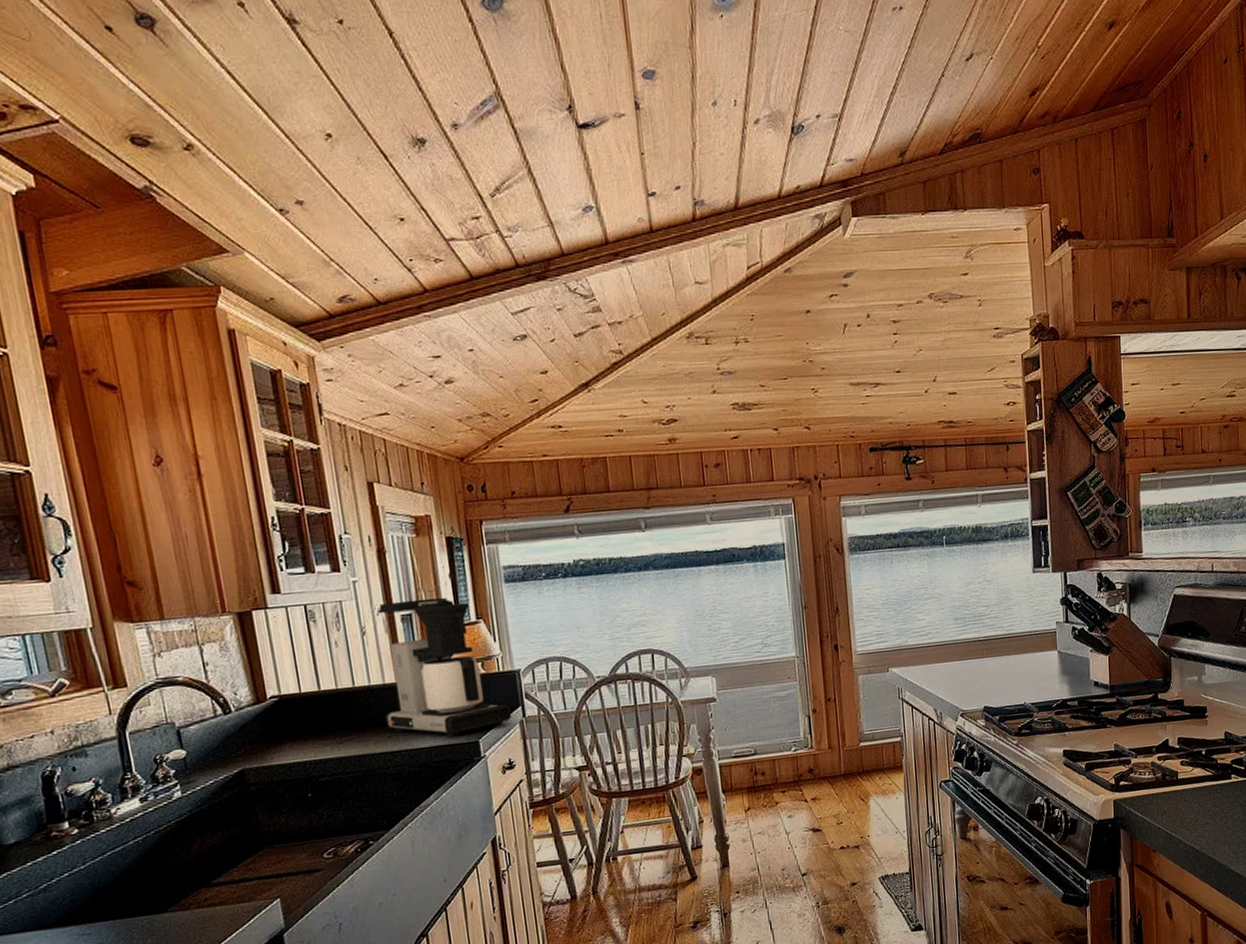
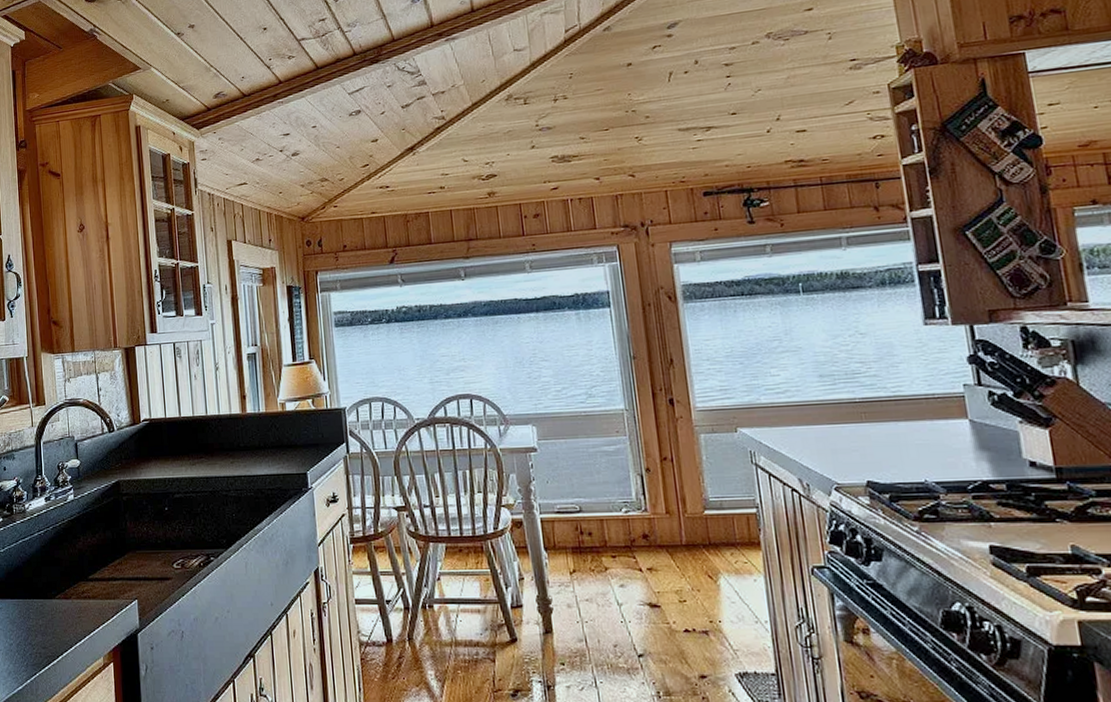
coffee maker: present [376,597,512,737] -> none [228,338,337,467]

